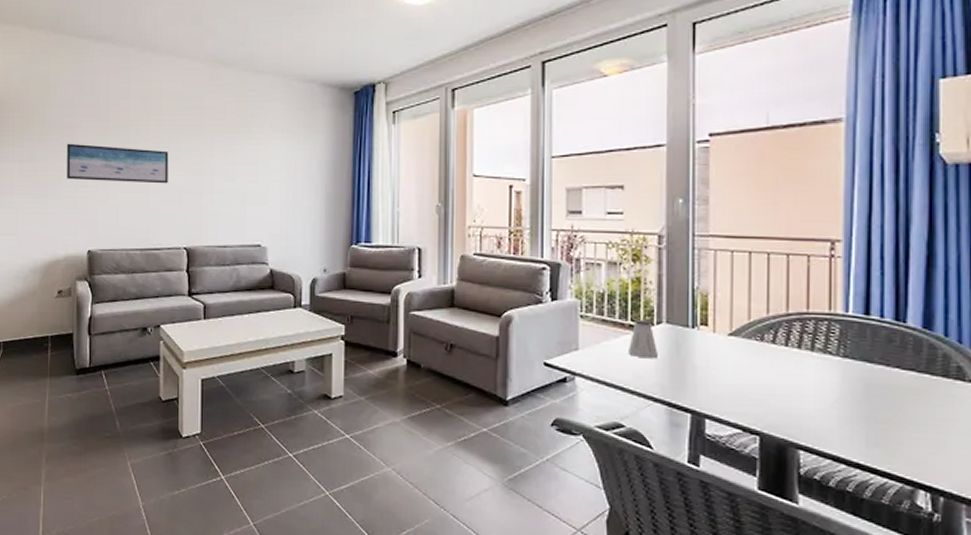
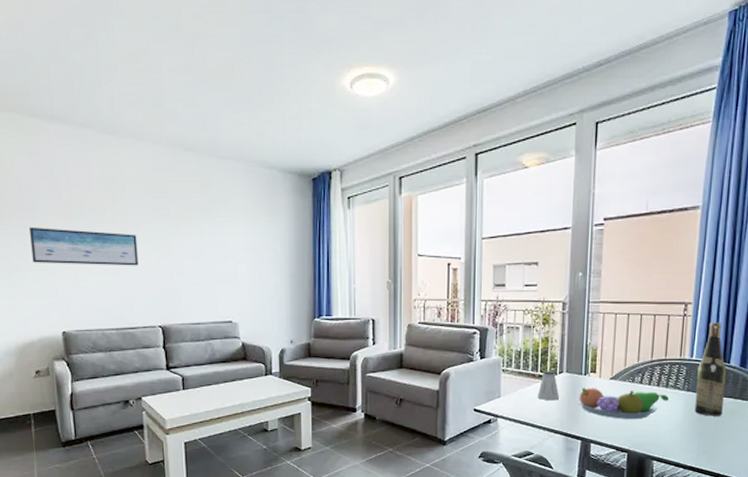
fruit bowl: none [682,344,816,392] -> present [576,388,669,420]
wine bottle: none [857,267,901,395] -> present [694,322,726,416]

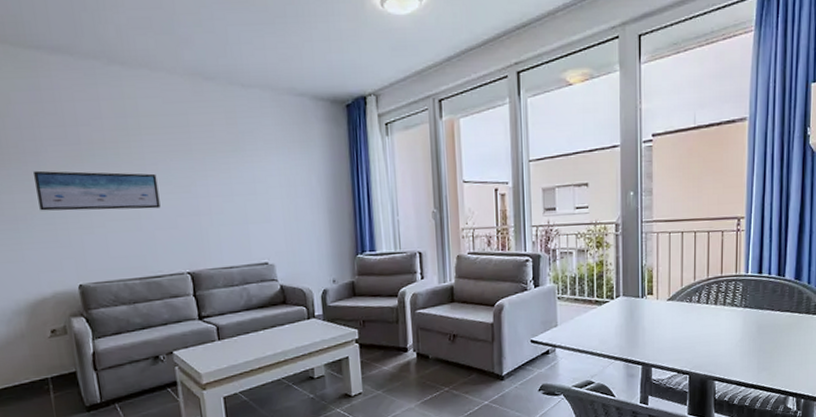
saltshaker: present [538,370,560,401] -> none [595,295,618,327]
fruit bowl: present [576,388,669,420] -> none [634,310,727,341]
wine bottle: present [694,322,726,416] -> none [753,235,782,332]

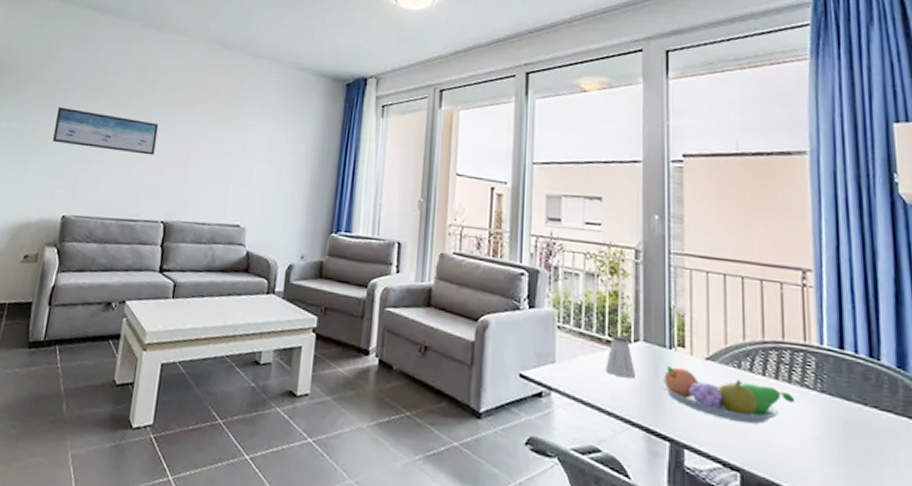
saltshaker: none [595,295,618,327] -> present [606,334,637,379]
fruit bowl: none [634,310,727,341] -> present [659,366,794,424]

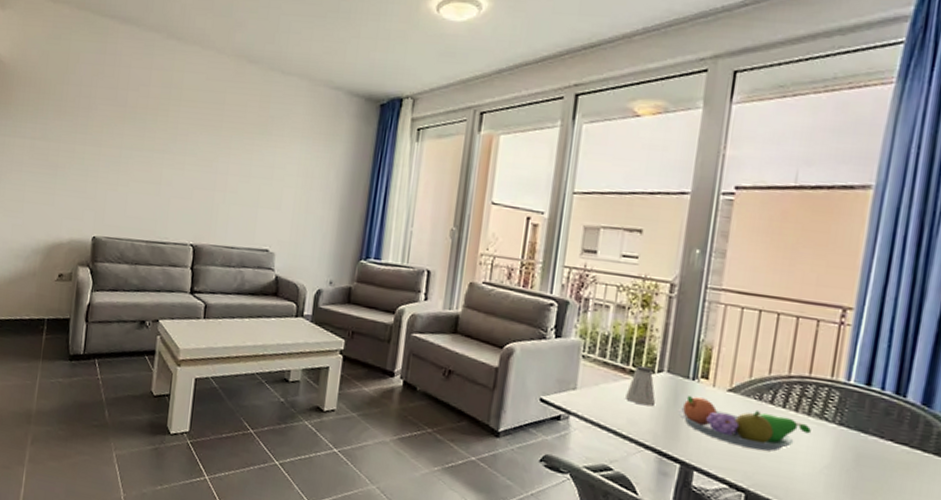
wall art: present [52,106,159,156] -> none [78,125,185,178]

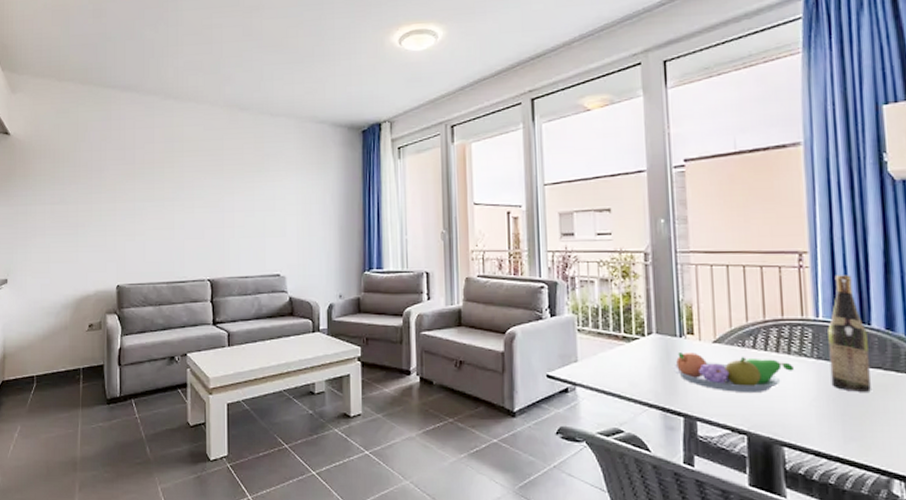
saltshaker: present [626,365,656,407] -> none [623,330,652,367]
wine bottle: none [848,338,901,468] -> present [828,275,871,392]

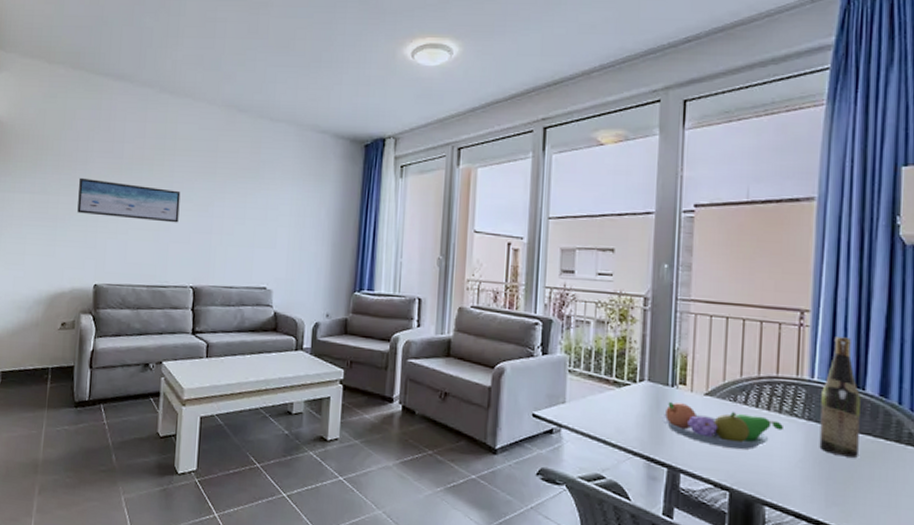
wall art: none [96,185,192,221] -> present [77,177,181,223]

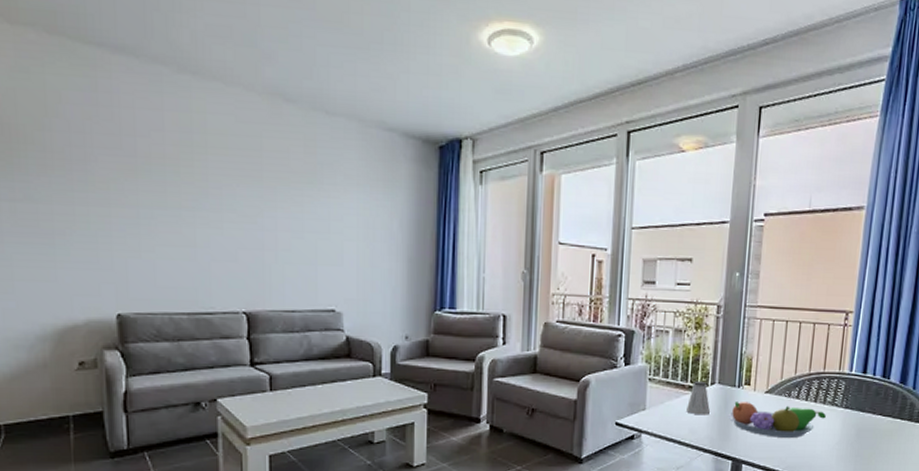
wall art: present [77,177,181,223] -> none [79,181,220,238]
saltshaker: none [612,376,640,415] -> present [686,380,711,415]
wine bottle: present [819,337,861,458] -> none [852,334,886,436]

